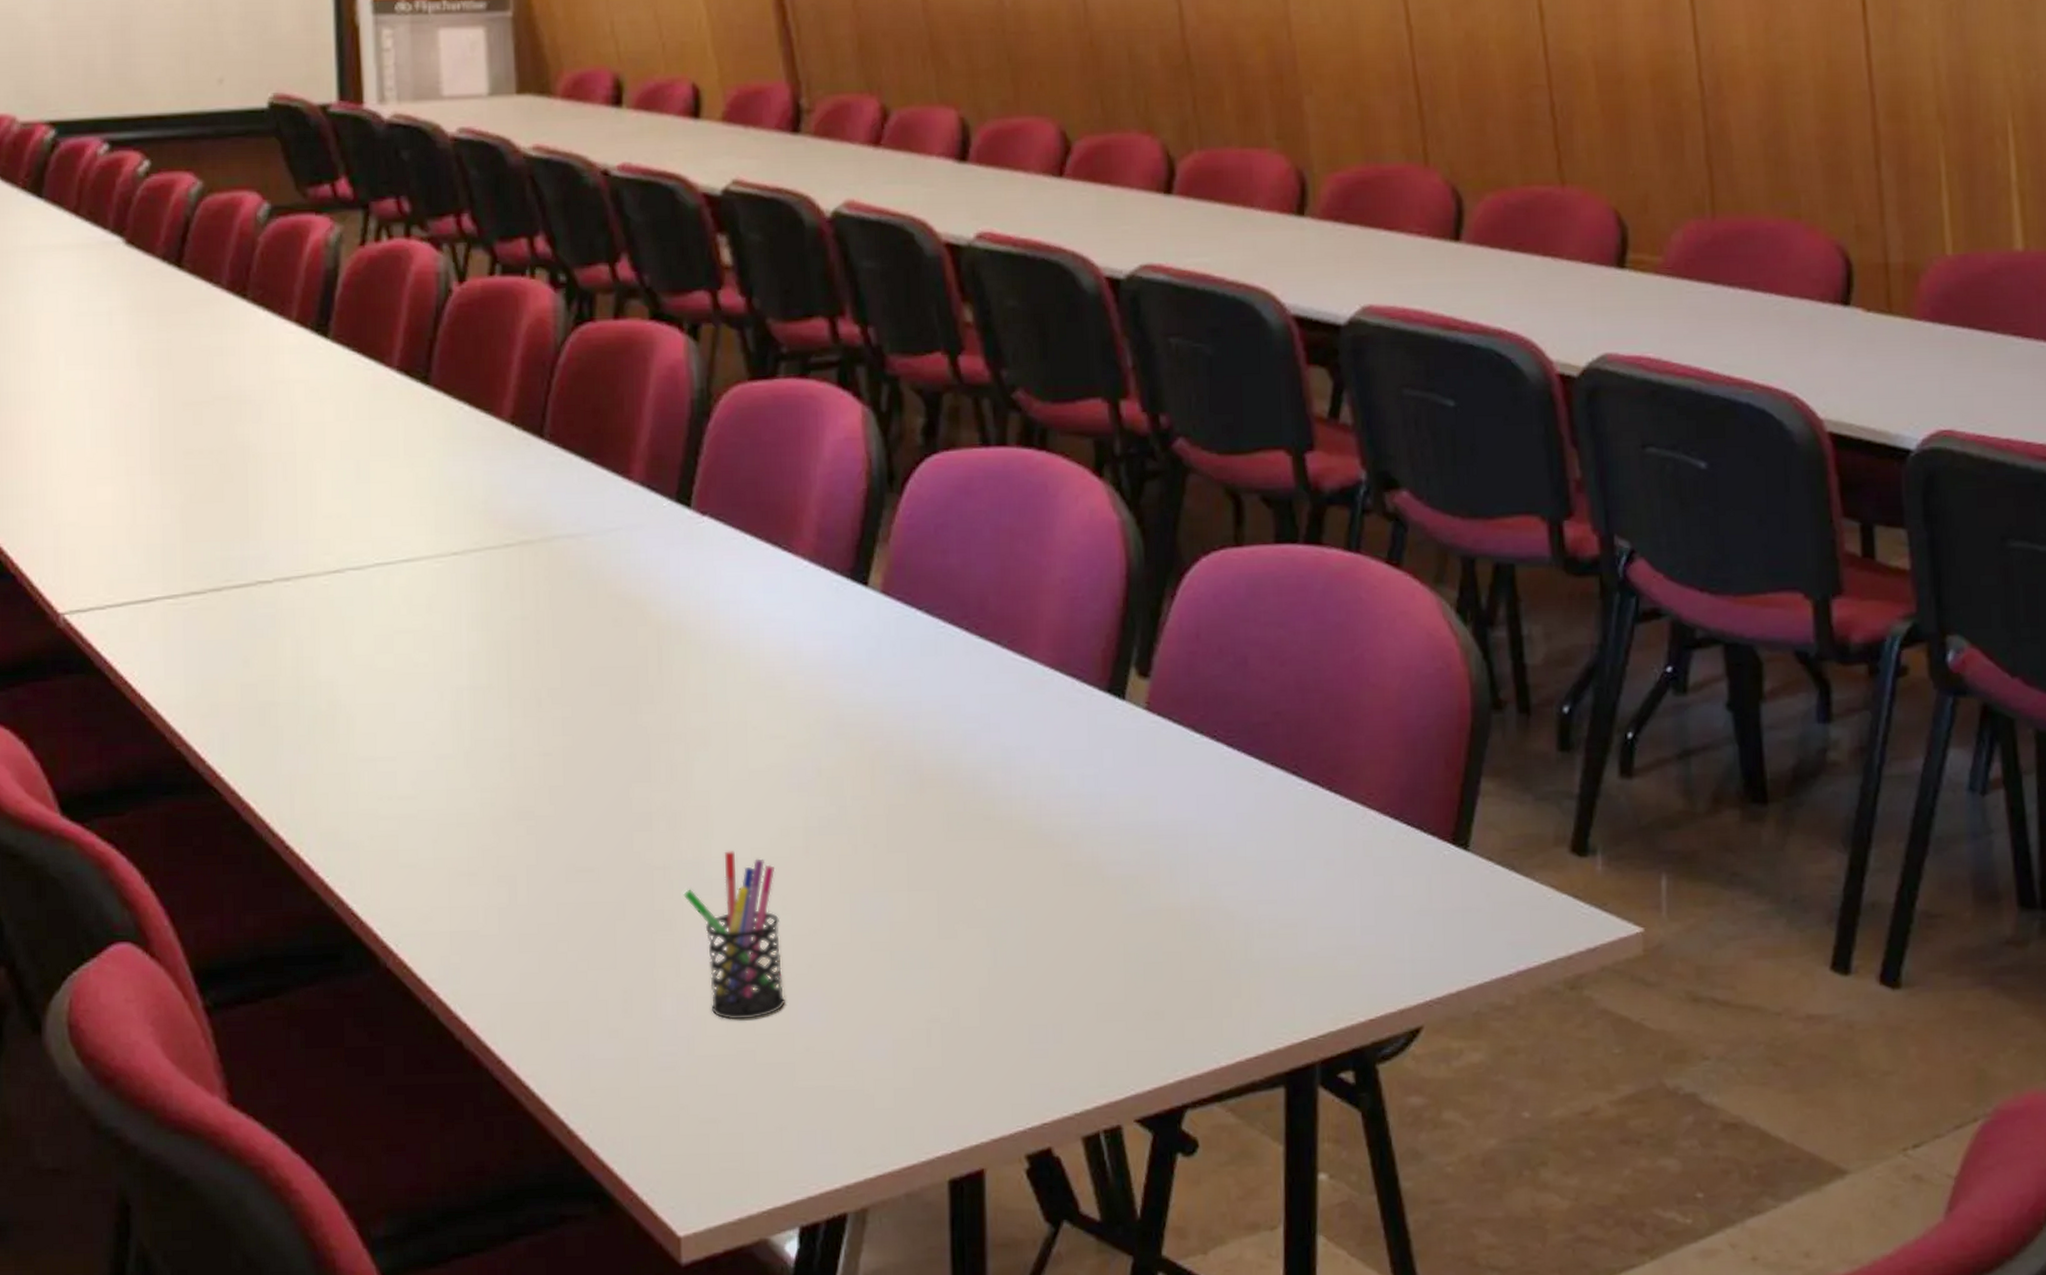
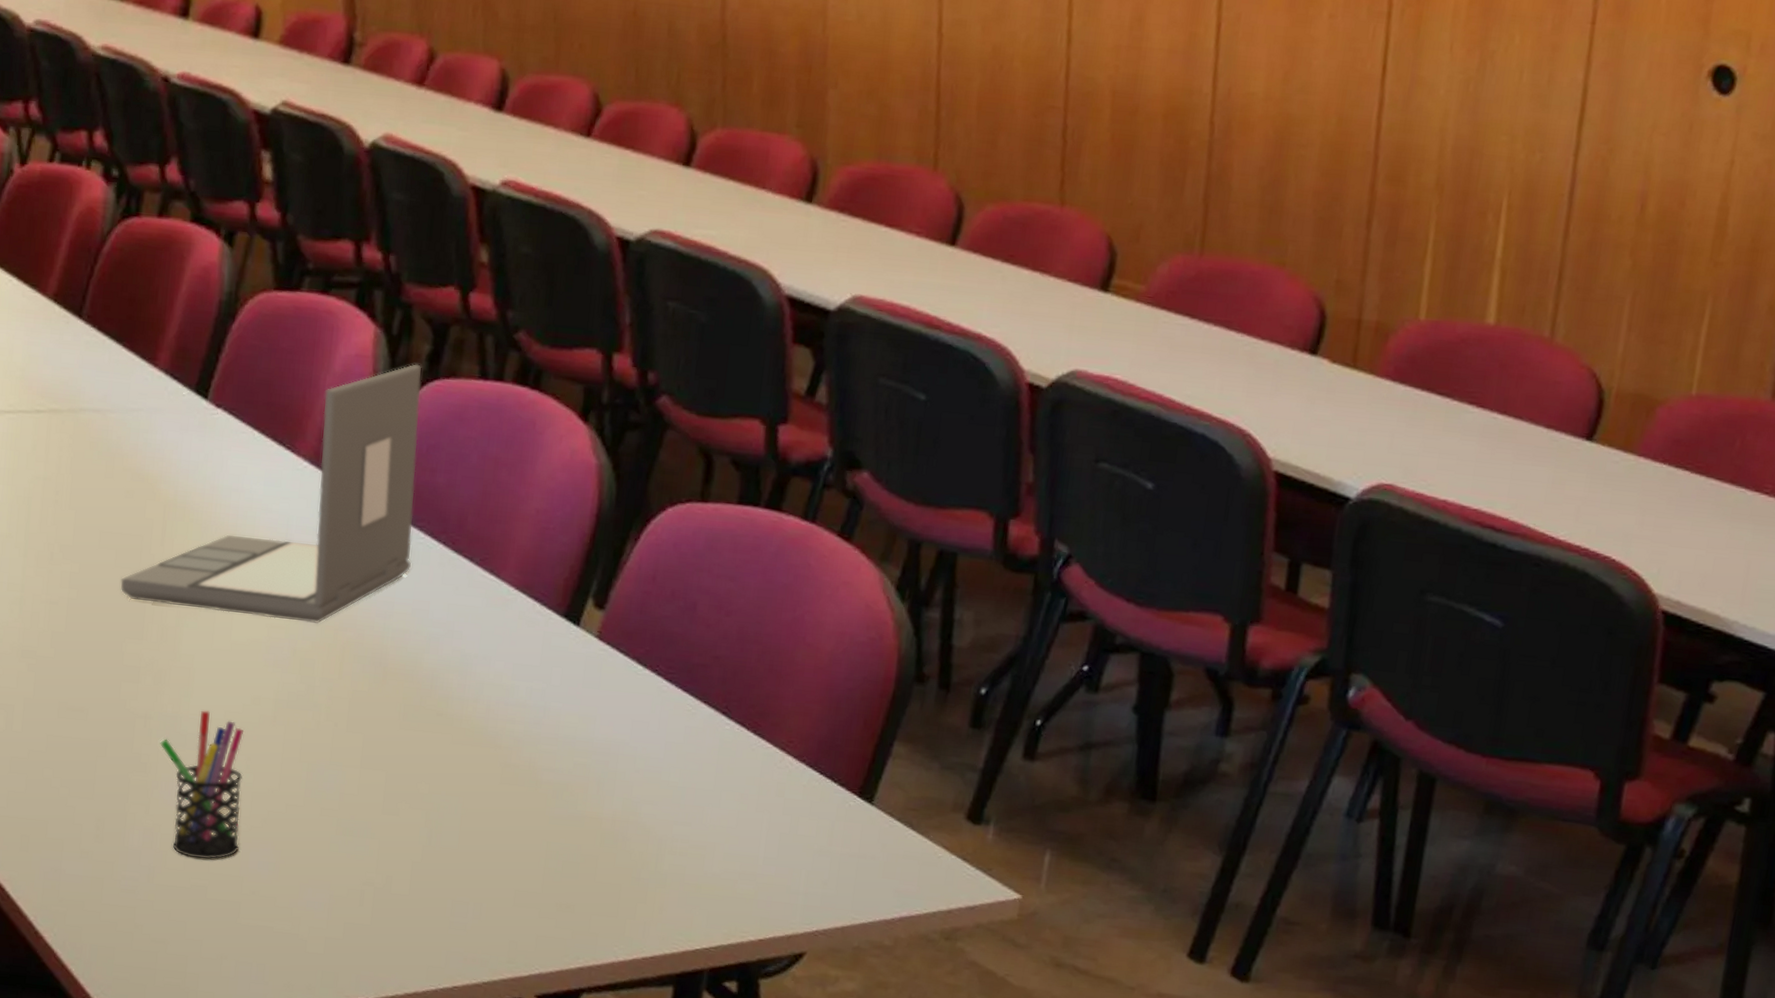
laptop: none [619,439,934,739] -> present [120,364,422,624]

